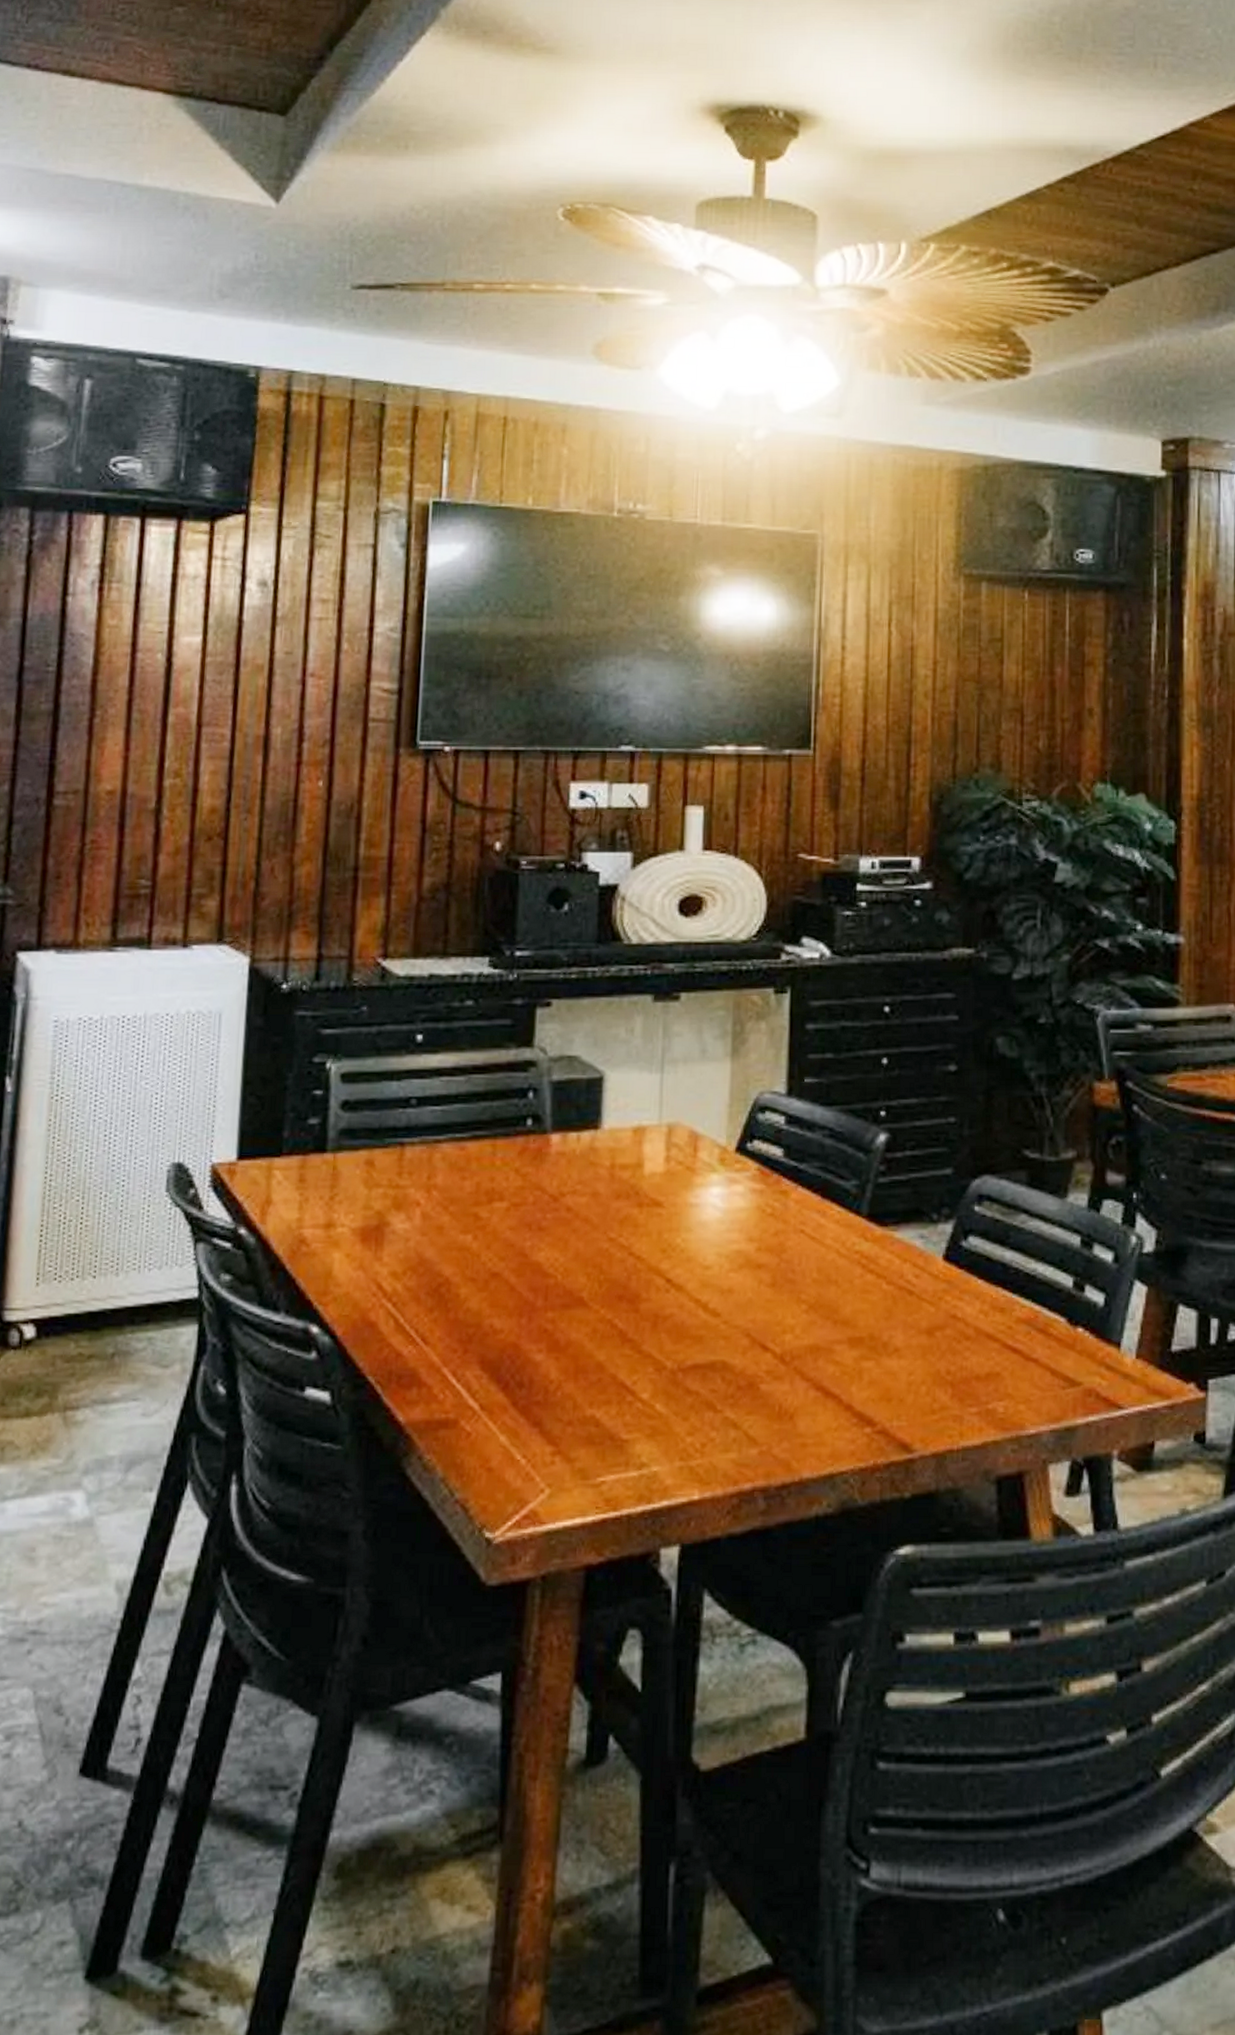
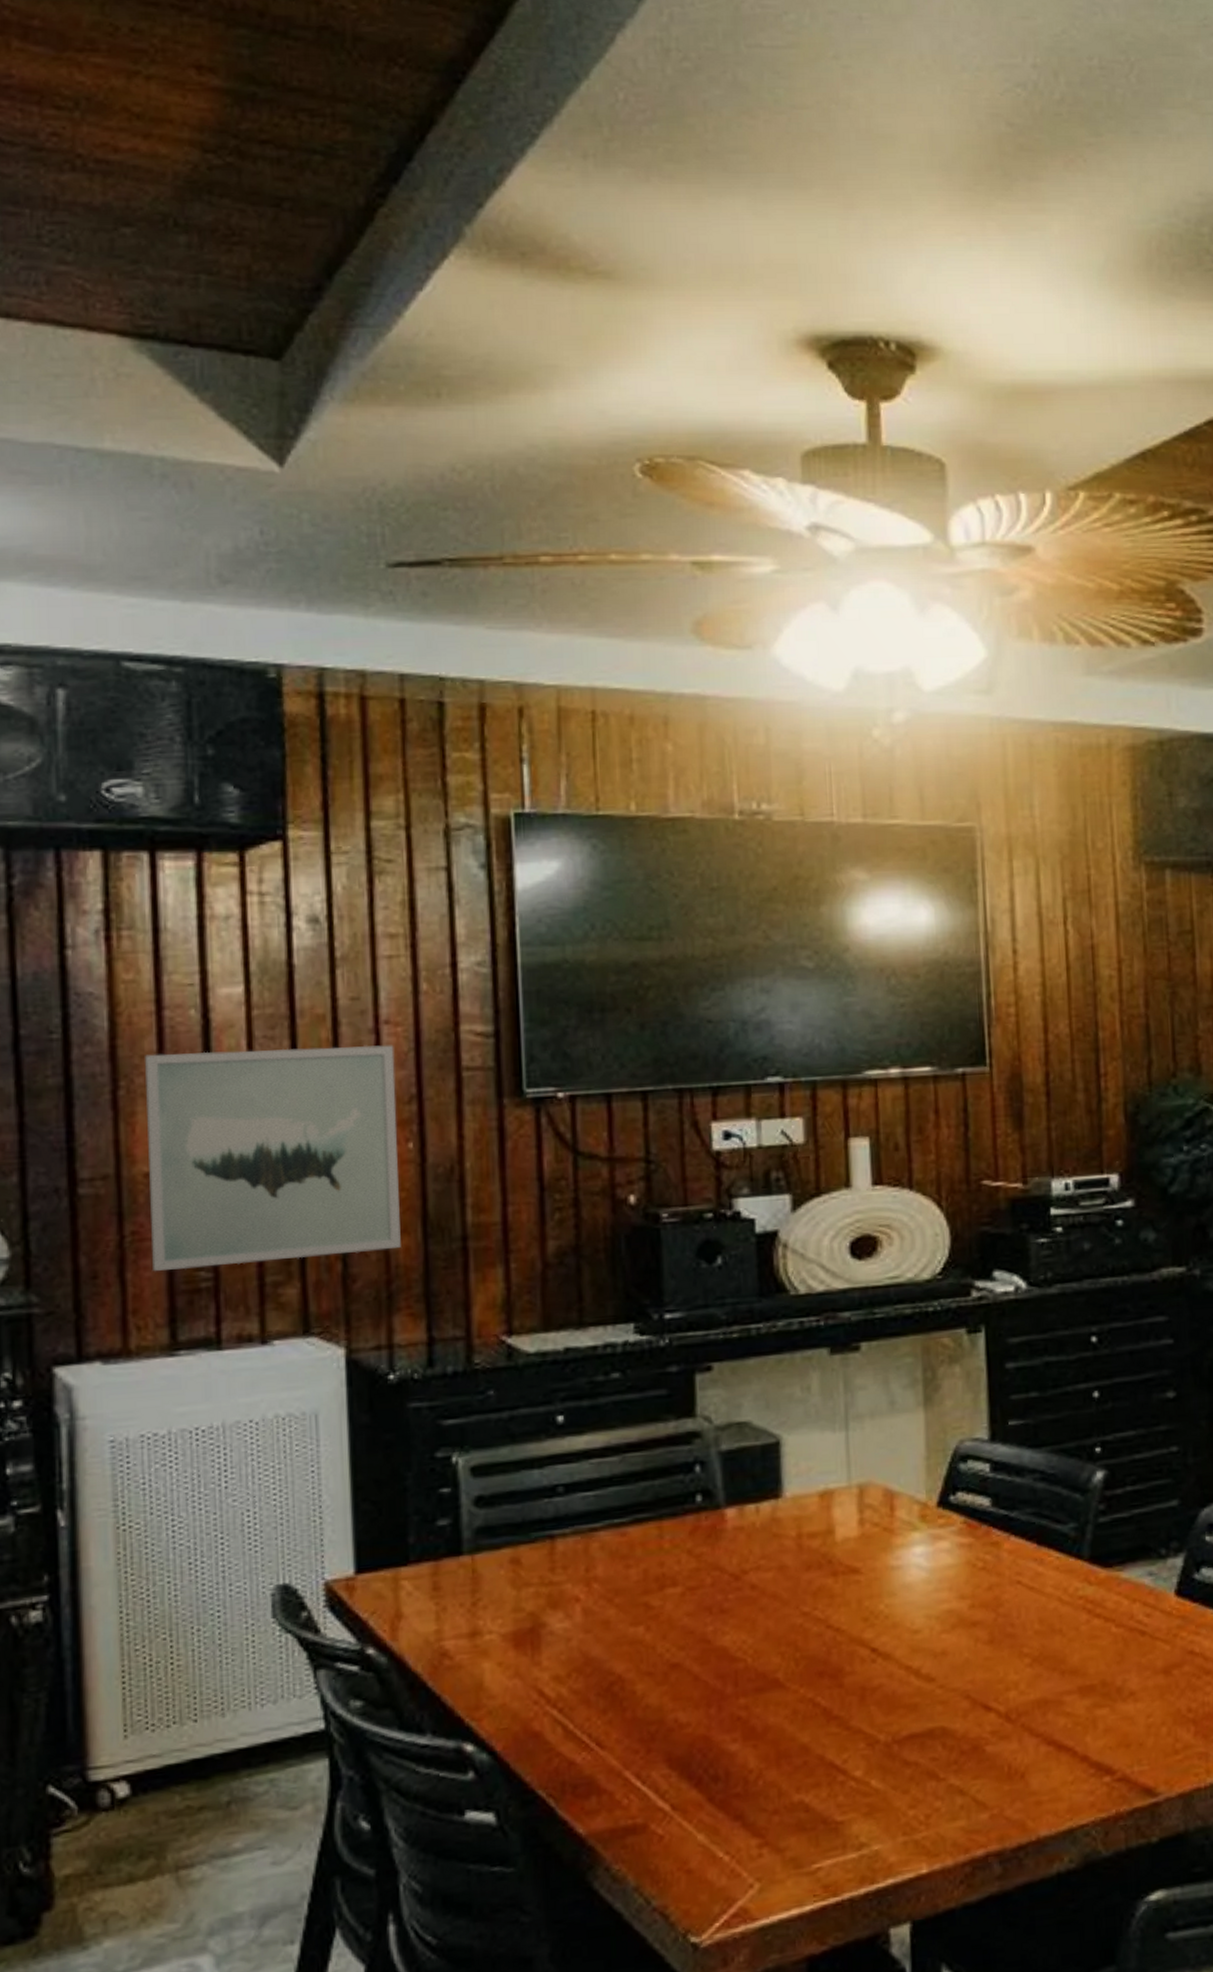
wall art: none [104,689,316,877] -> present [144,1045,401,1272]

